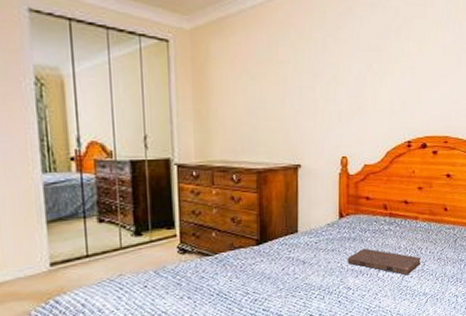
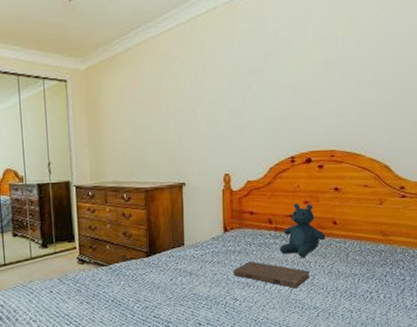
stuffed toy: none [393,189,437,245] -> present [279,203,326,258]

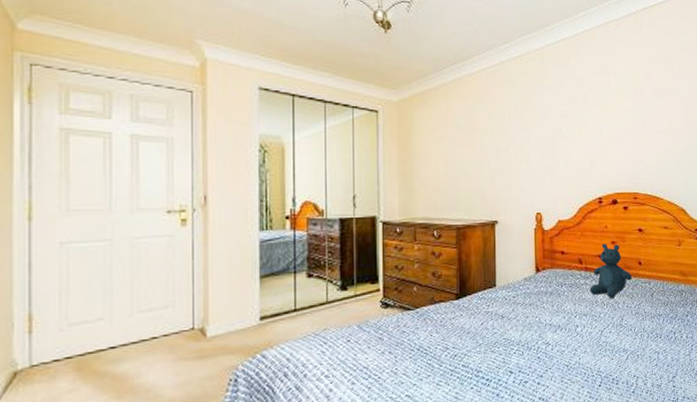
book: present [233,261,310,289] -> none [545,302,618,331]

